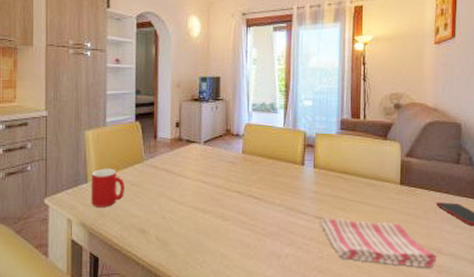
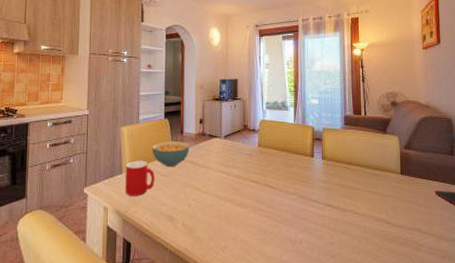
cereal bowl: none [121,147,164,176] -> present [152,141,189,167]
dish towel: present [320,218,437,268] -> none [330,205,439,253]

